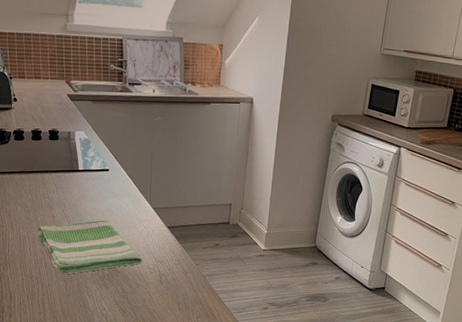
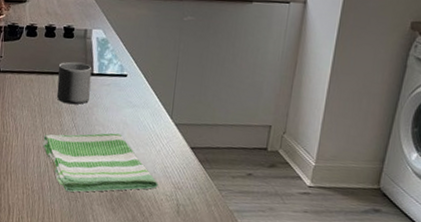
mug: none [46,160,78,198] -> present [56,61,92,105]

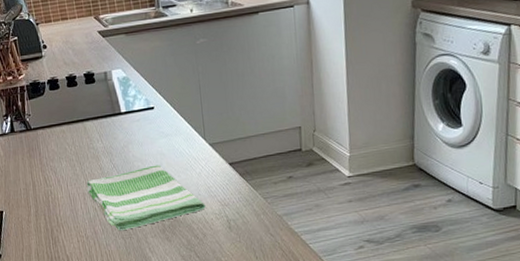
mug: present [56,61,92,105] -> none [86,104,123,147]

